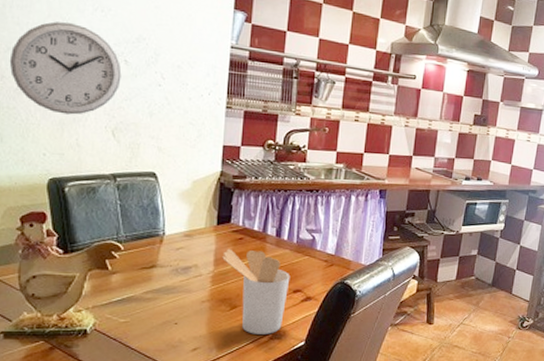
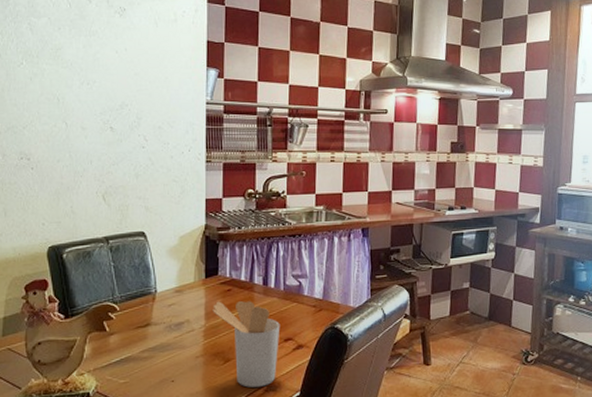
wall clock: present [9,21,122,115] -> none [9,99,108,184]

